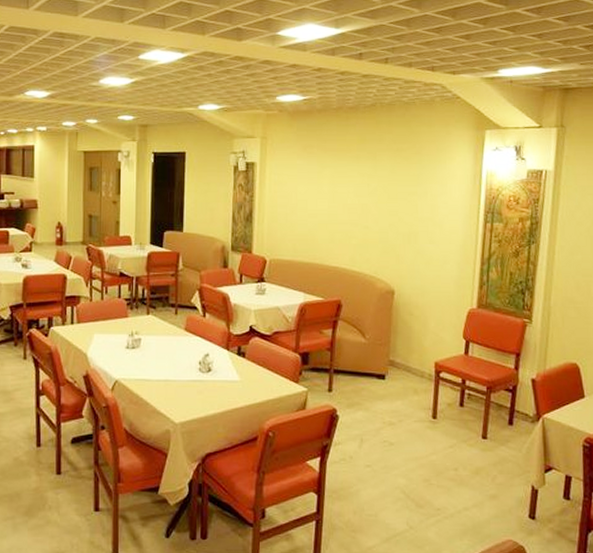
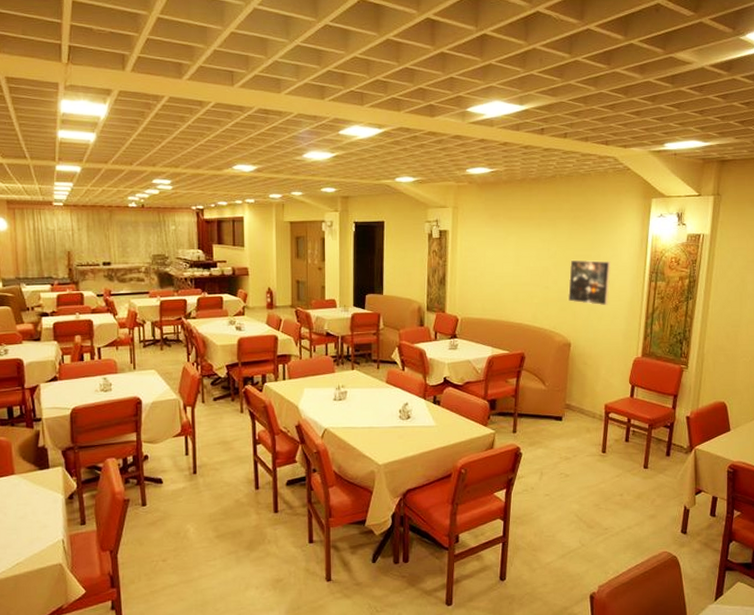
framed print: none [390,196,440,249] -> present [567,259,611,306]

